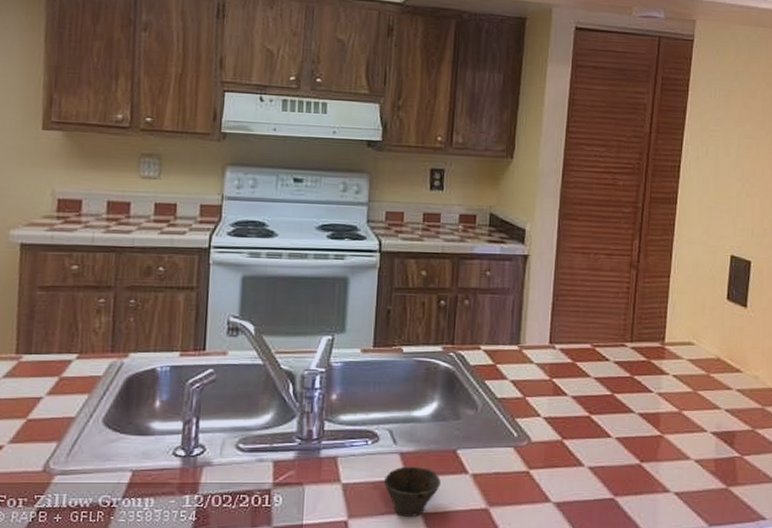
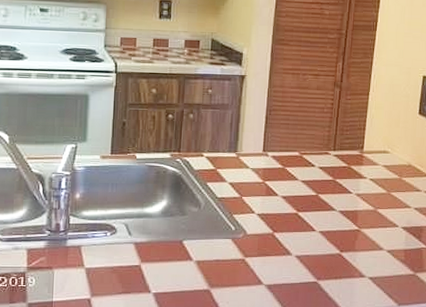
cup: present [384,466,441,518] -> none [121,254,169,297]

